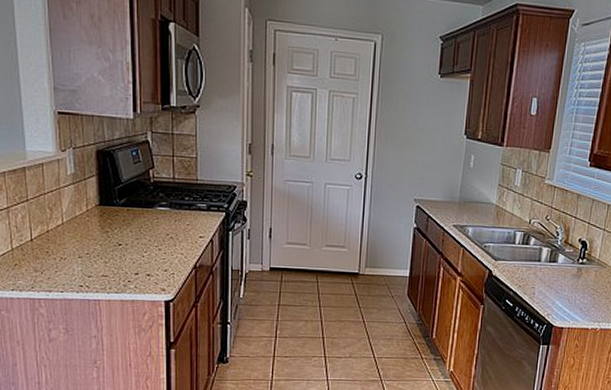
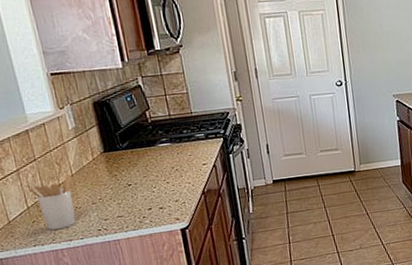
utensil holder: none [14,220,62,277] -> present [27,173,76,230]

